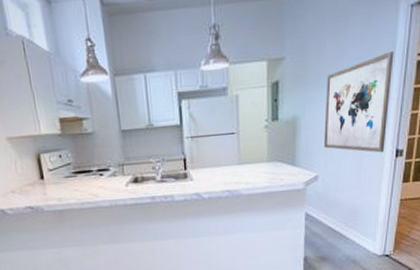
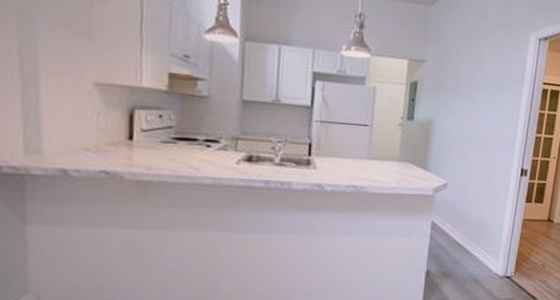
wall art: present [323,51,394,153] -> none [455,75,524,170]

